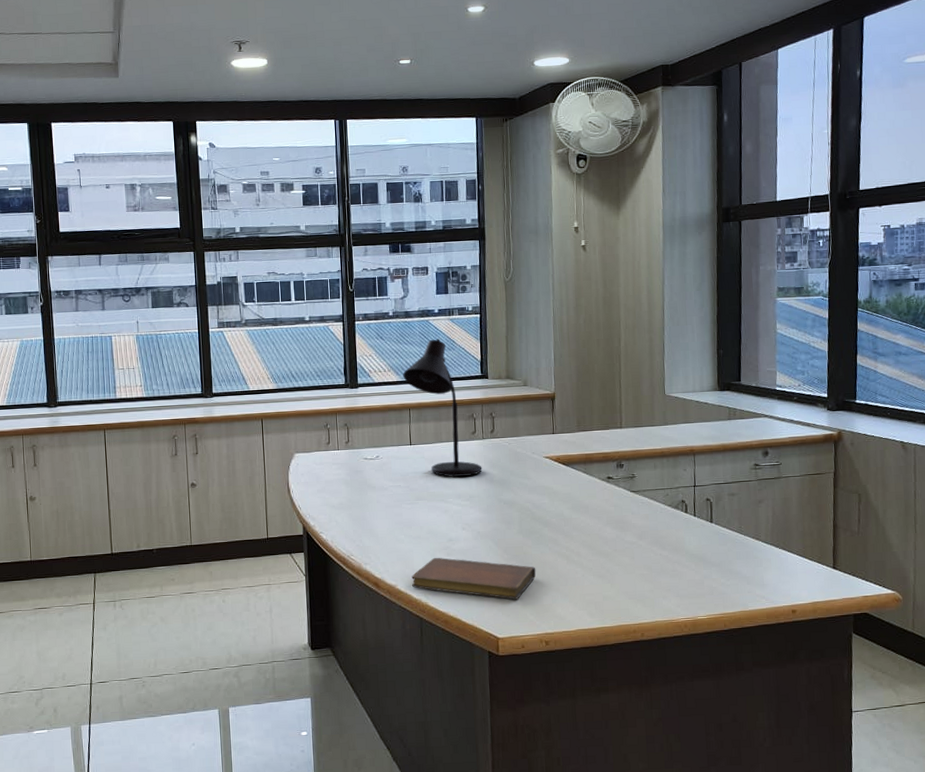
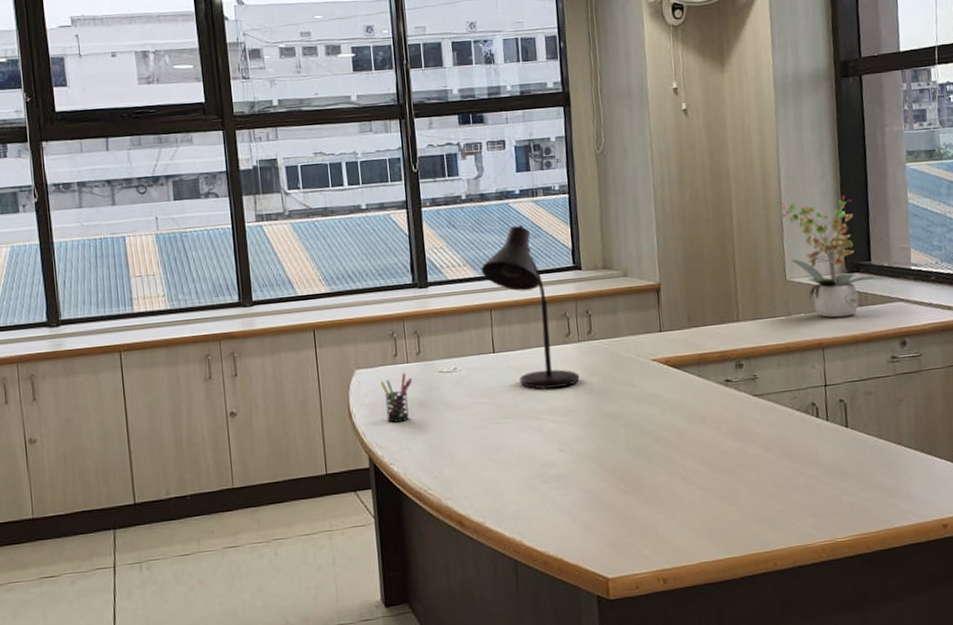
pen holder: none [314,458,342,499] -> present [380,373,413,423]
notebook: present [411,557,536,600] -> none [502,486,649,532]
potted plant: none [663,323,755,429] -> present [781,195,888,318]

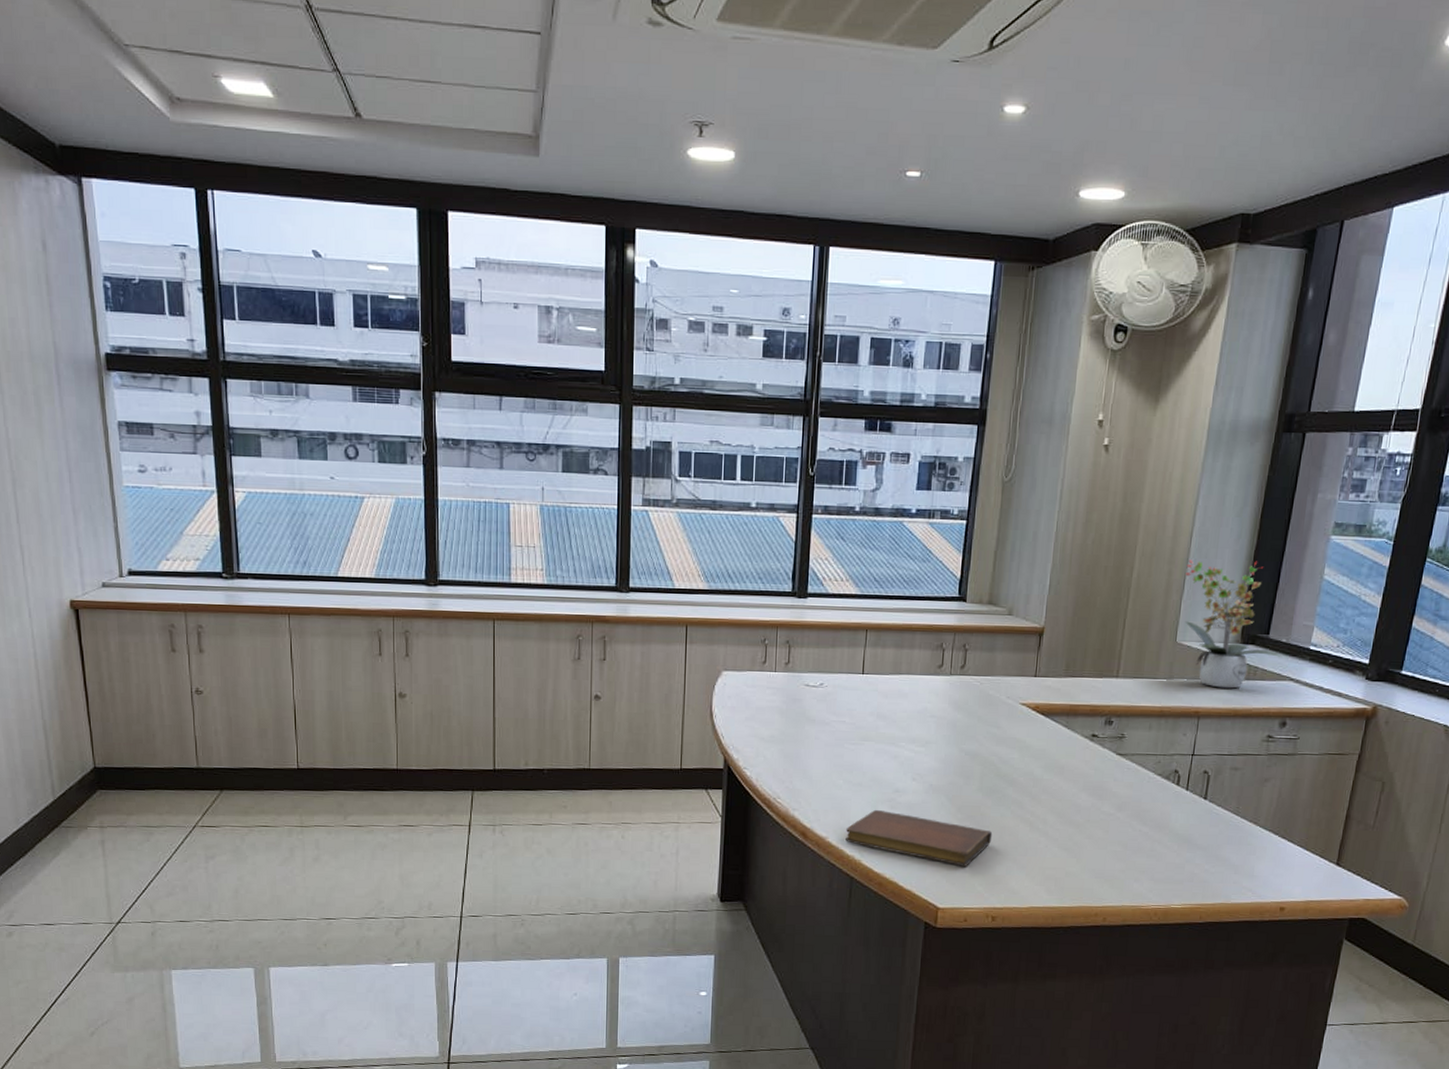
pen holder: present [380,373,413,423] -> none [745,681,778,729]
desk lamp: present [481,225,580,389] -> none [863,546,945,718]
notebook: none [502,486,649,532] -> present [845,809,993,866]

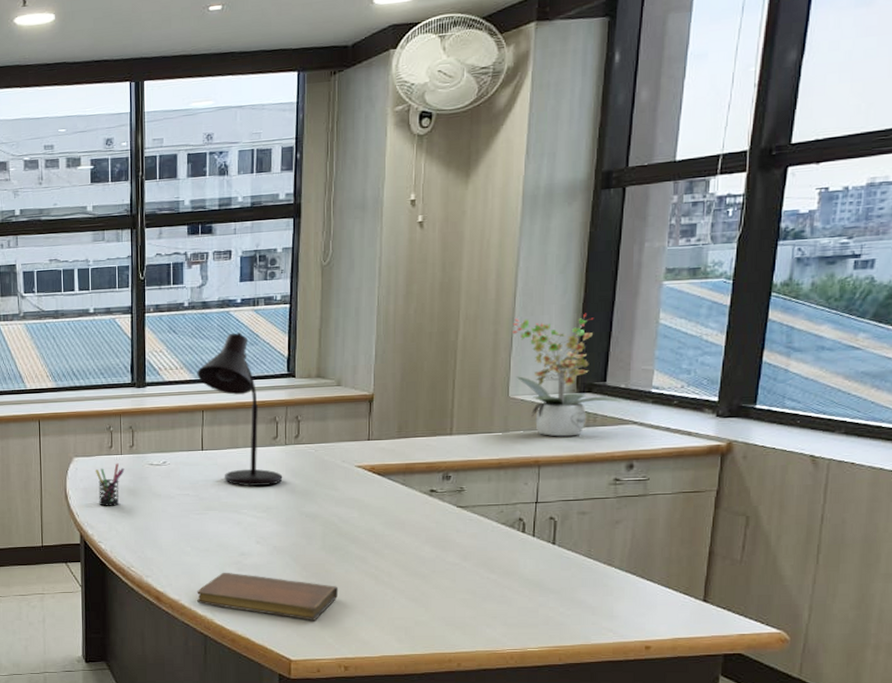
pen holder: none [745,681,778,729] -> present [95,463,125,506]
desk lamp: none [863,546,945,718] -> present [197,332,283,486]

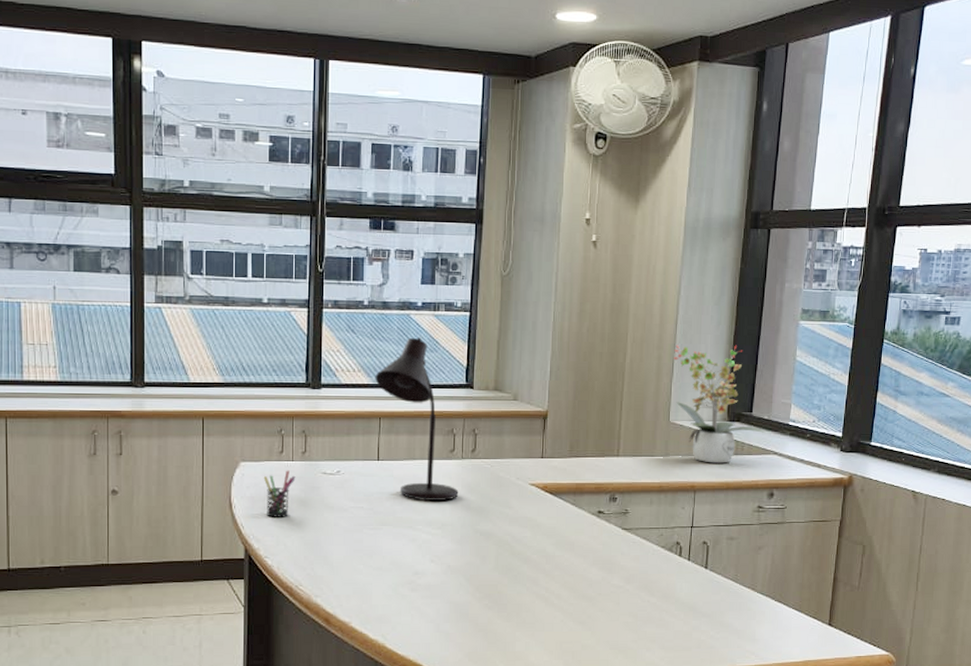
notebook: present [197,572,339,620] -> none [368,592,510,644]

